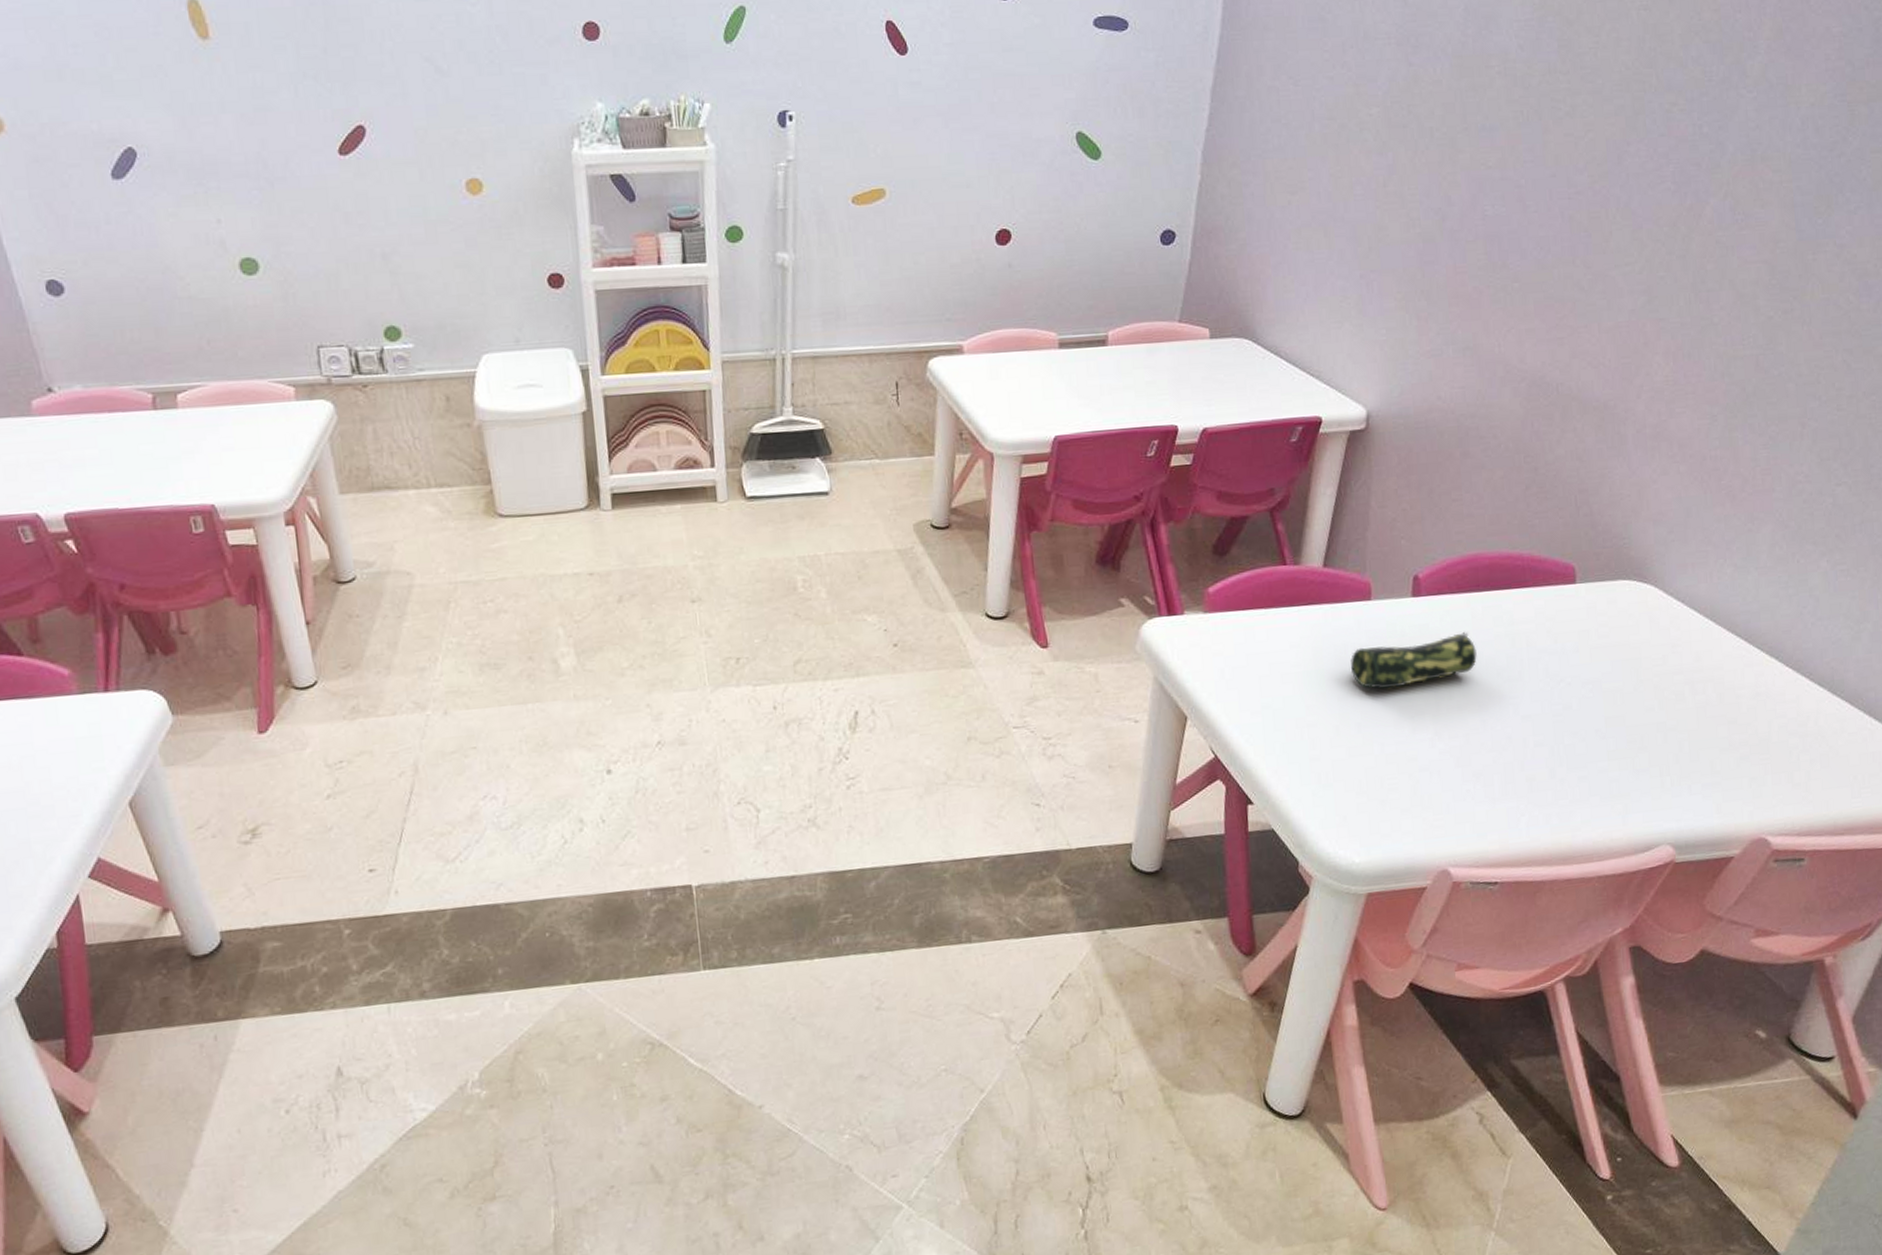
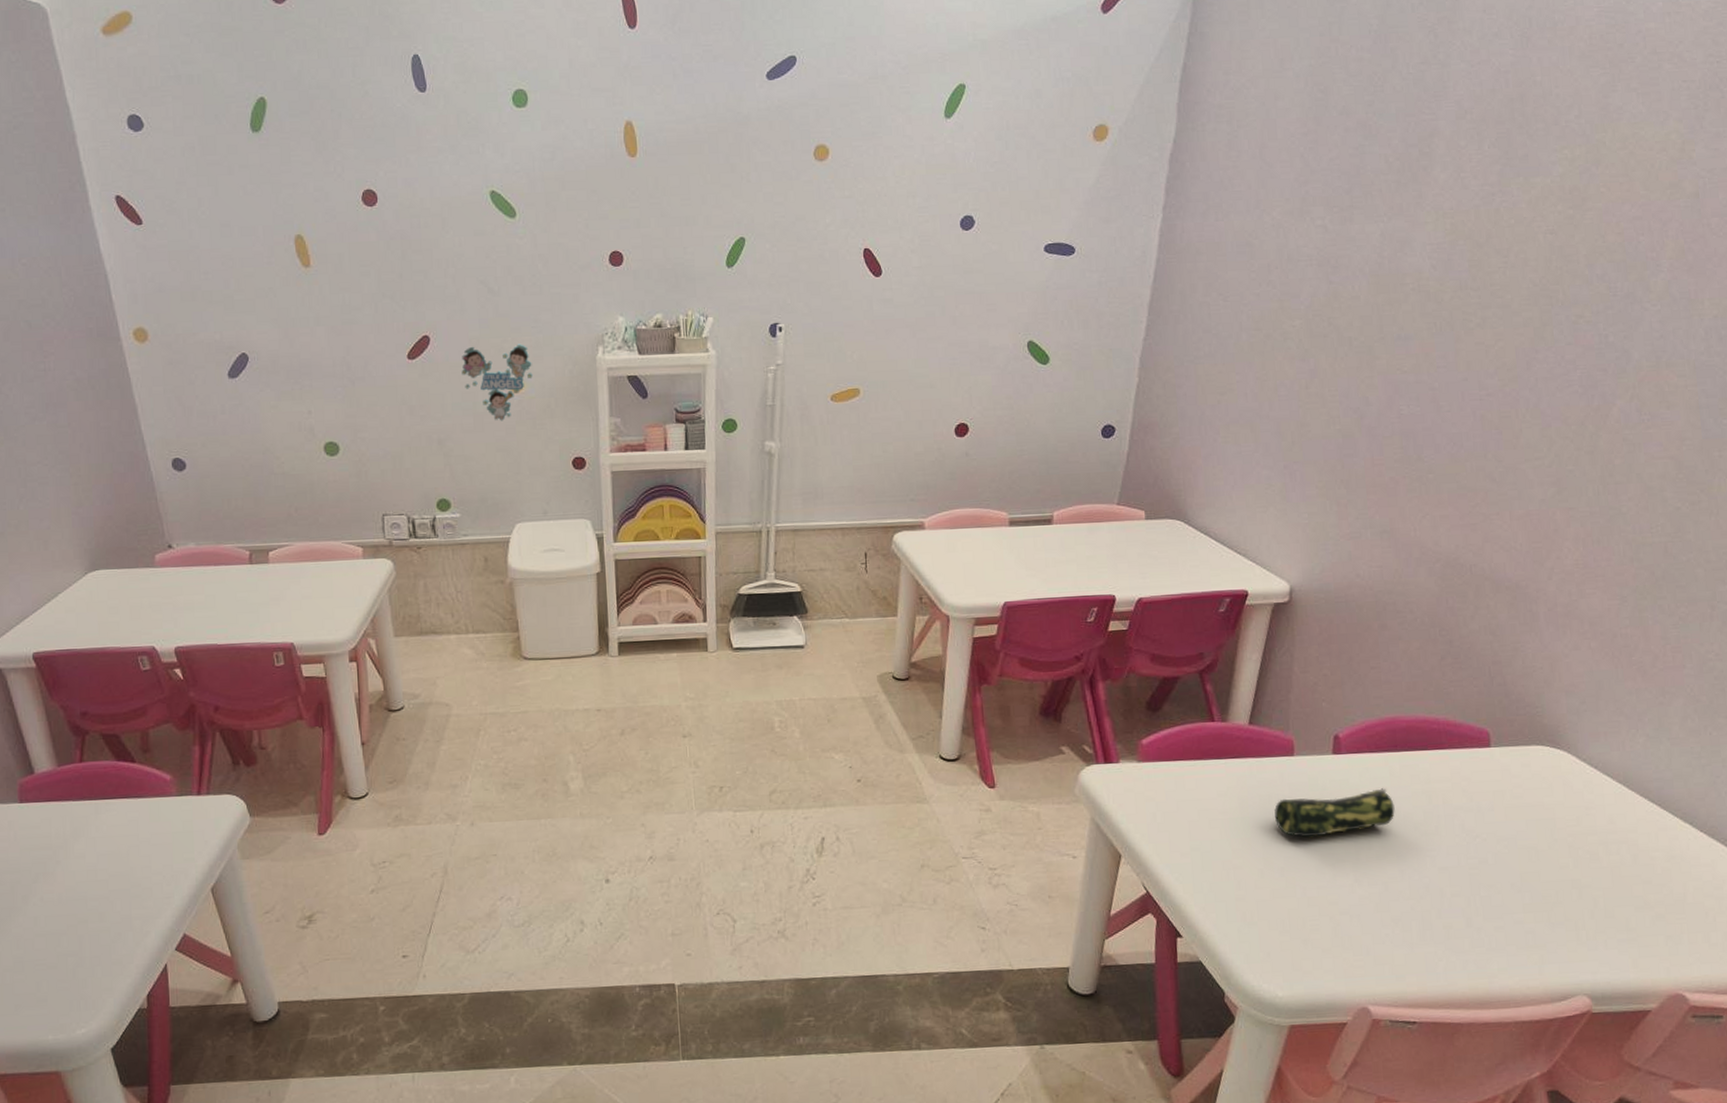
wall decoration: none [406,135,495,231] -> present [461,344,533,421]

